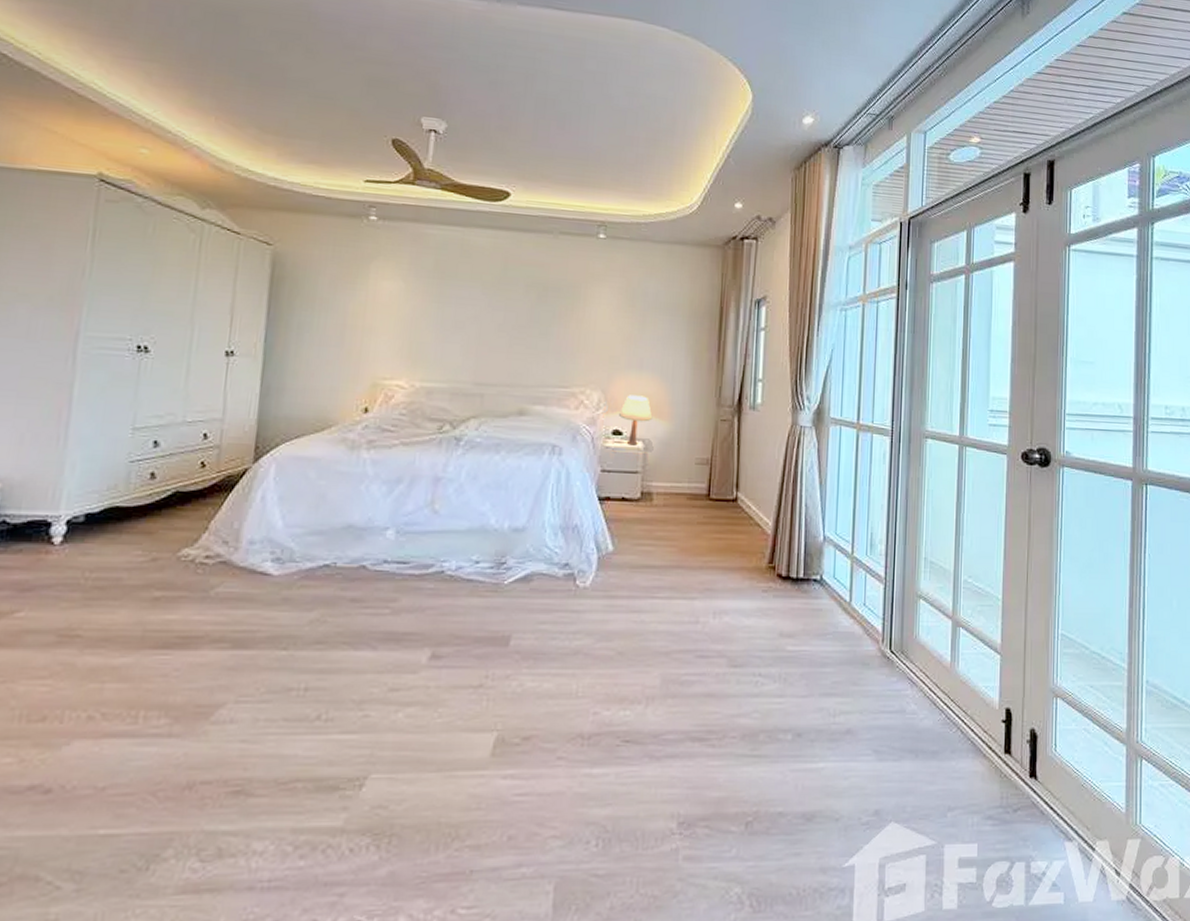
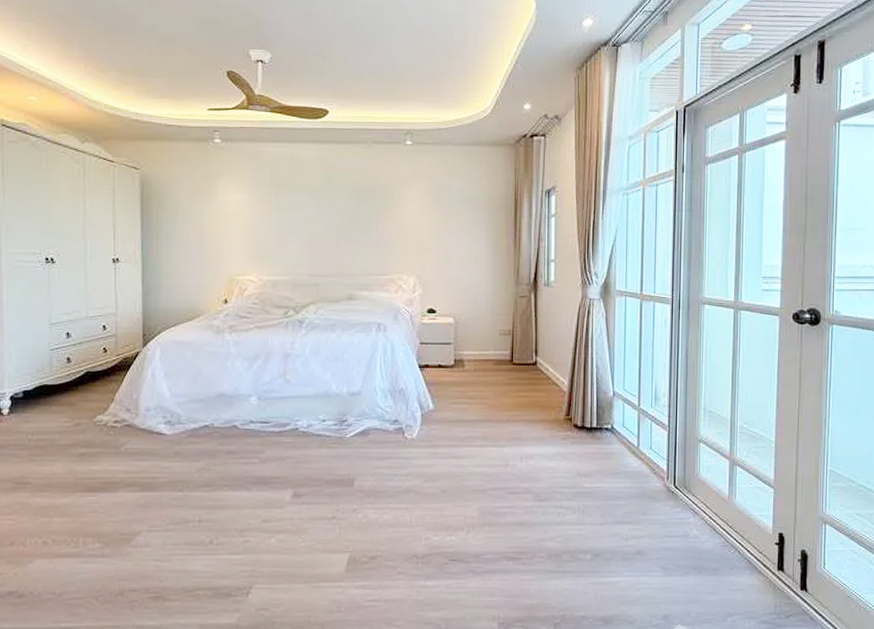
table lamp: present [619,395,653,447] -> none [432,278,461,322]

